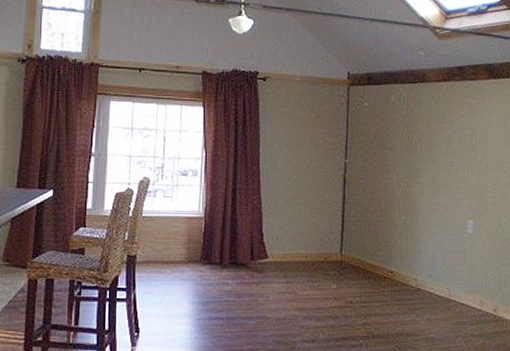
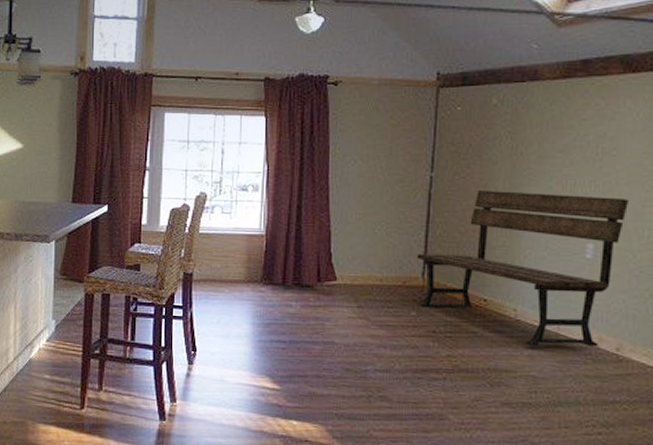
bench: none [335,175,498,311] -> present [416,190,630,347]

